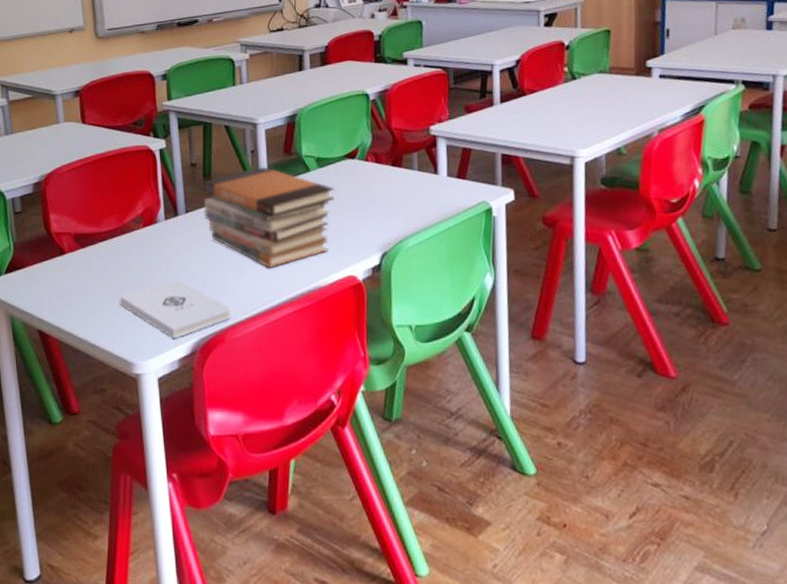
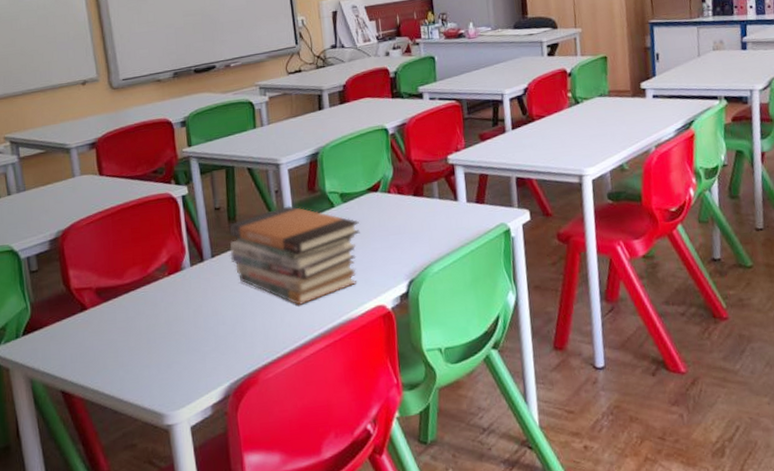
notepad: present [120,279,231,339] -> none [147,325,263,386]

